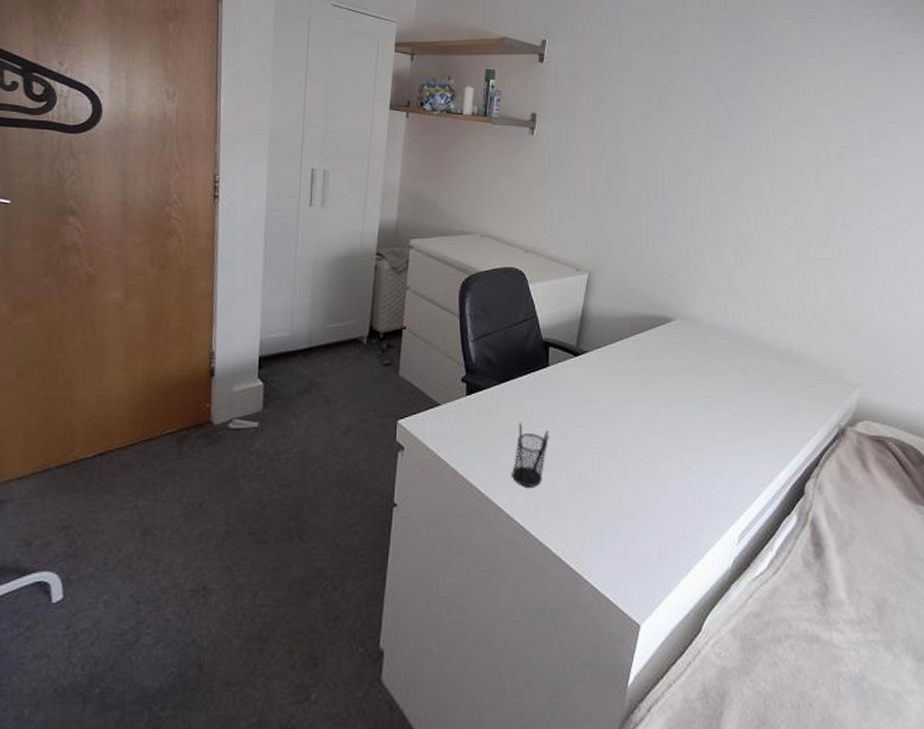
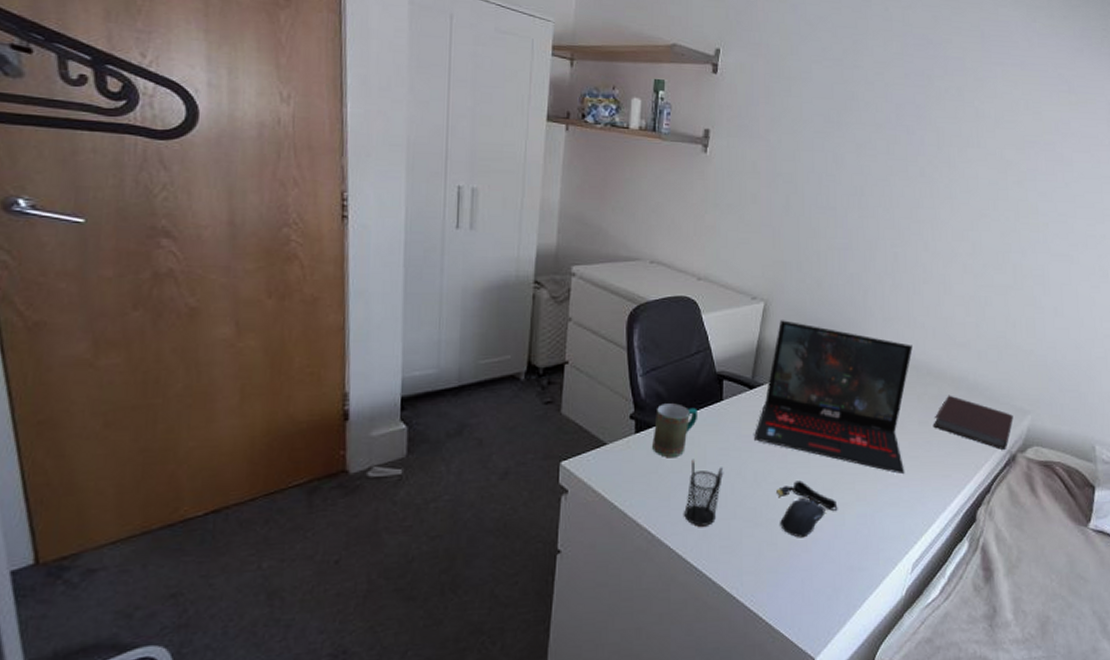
mug: none [482,368,524,419] -> present [652,403,697,457]
laptop: none [578,291,735,445] -> present [753,320,913,475]
computer mouse: none [601,446,662,503] -> present [777,480,838,538]
notebook: none [757,366,842,424] -> present [933,395,1013,451]

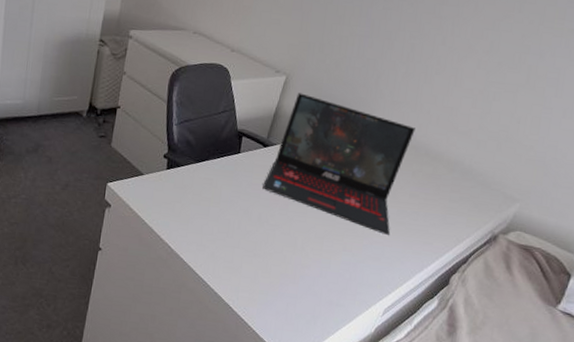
mug: present [652,403,697,457] -> none [179,149,218,192]
pencil holder: present [684,459,724,527] -> none [198,196,235,250]
computer mouse: present [777,480,838,538] -> none [275,226,326,272]
notebook: present [933,395,1013,451] -> none [422,175,502,231]

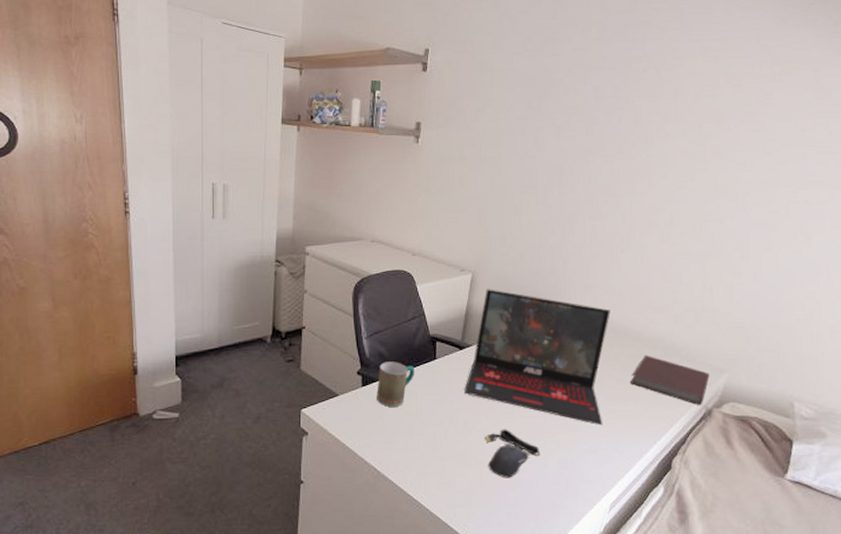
mug: none [179,149,218,192] -> present [376,362,414,407]
computer mouse: none [275,226,326,272] -> present [485,429,540,478]
notebook: none [422,175,502,231] -> present [630,355,710,406]

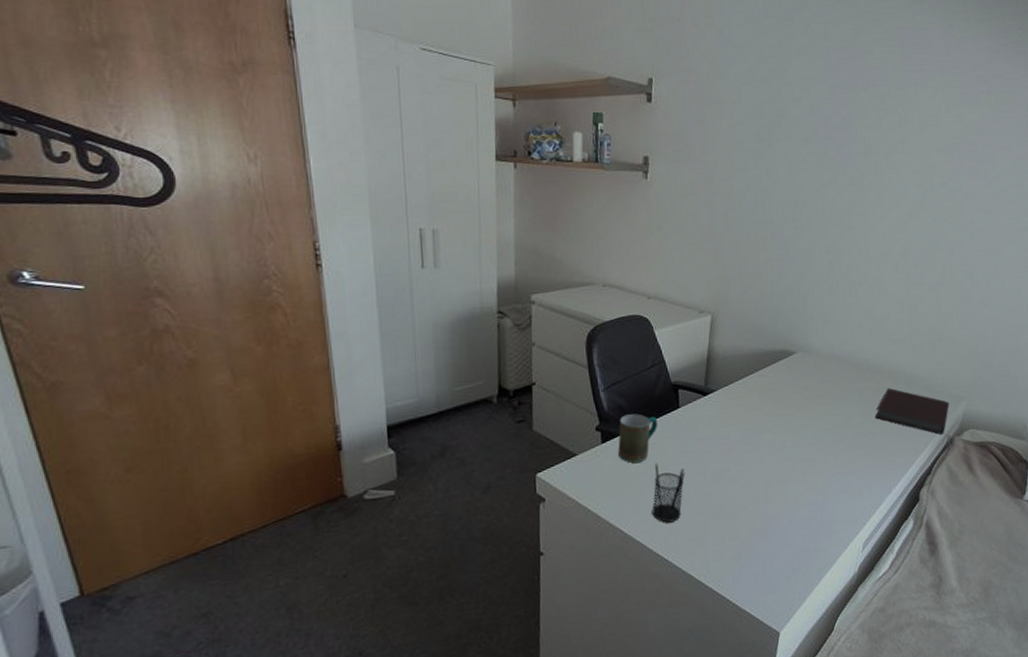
pencil holder: none [405,409,438,466] -> present [652,463,686,523]
laptop: present [463,289,610,426] -> none [709,330,852,464]
computer mouse: present [485,429,540,478] -> none [735,475,792,527]

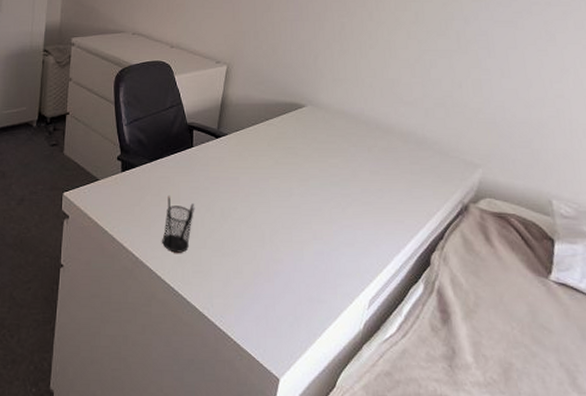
mug: present [618,413,658,463] -> none [136,148,172,193]
notebook: present [875,387,950,435] -> none [384,148,464,201]

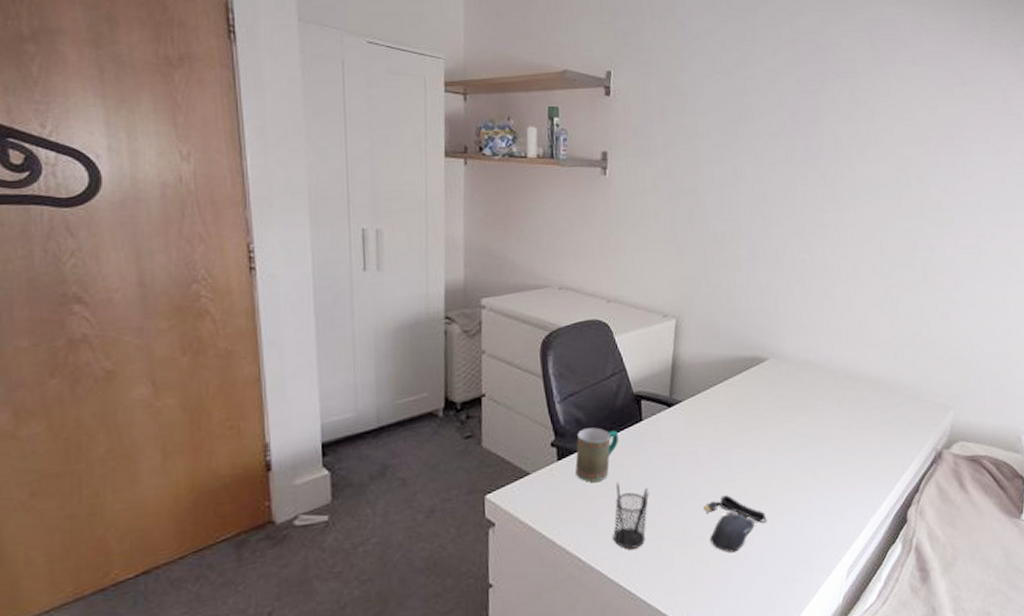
mug: none [136,148,172,193] -> present [575,427,619,482]
computer mouse: none [241,218,297,269] -> present [704,495,767,553]

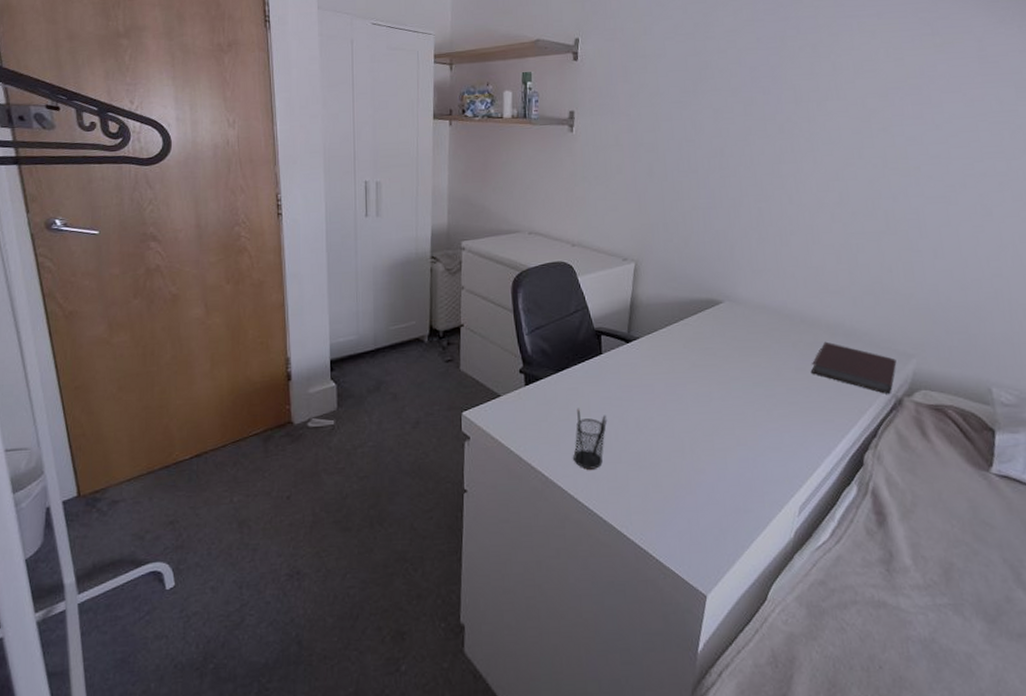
mug: present [575,427,619,482] -> none [540,358,580,407]
computer mouse: present [704,495,767,553] -> none [658,427,719,481]
notebook: none [855,396,936,449] -> present [810,341,897,395]

